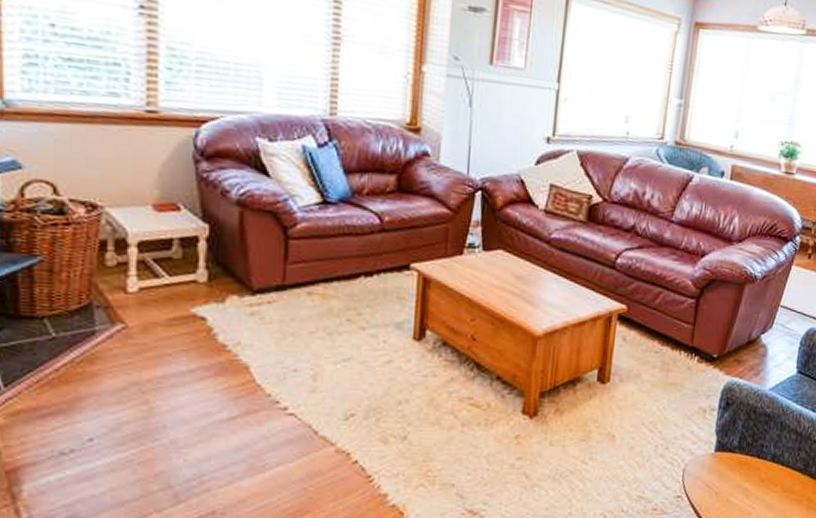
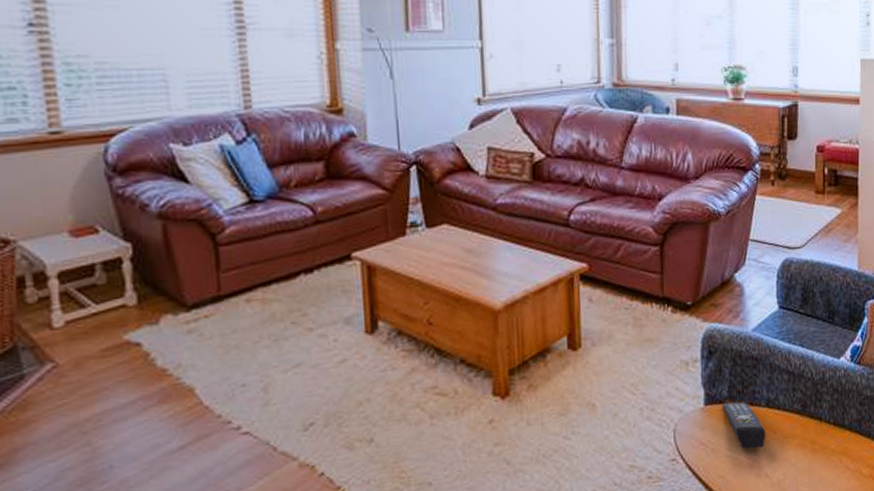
remote control: none [731,451,768,498] -> present [722,402,766,449]

